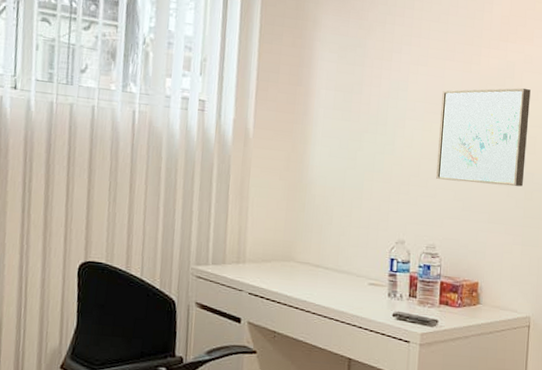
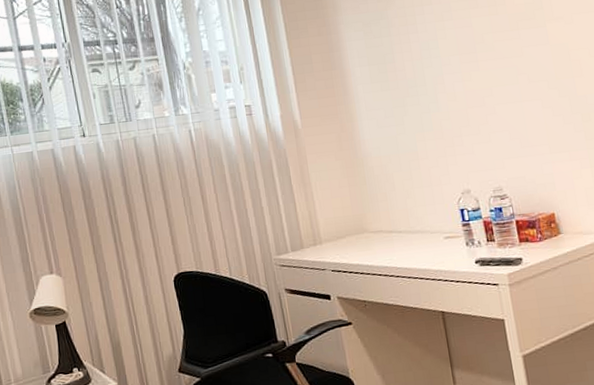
wall art: present [436,88,531,187] -> none [474,15,578,125]

